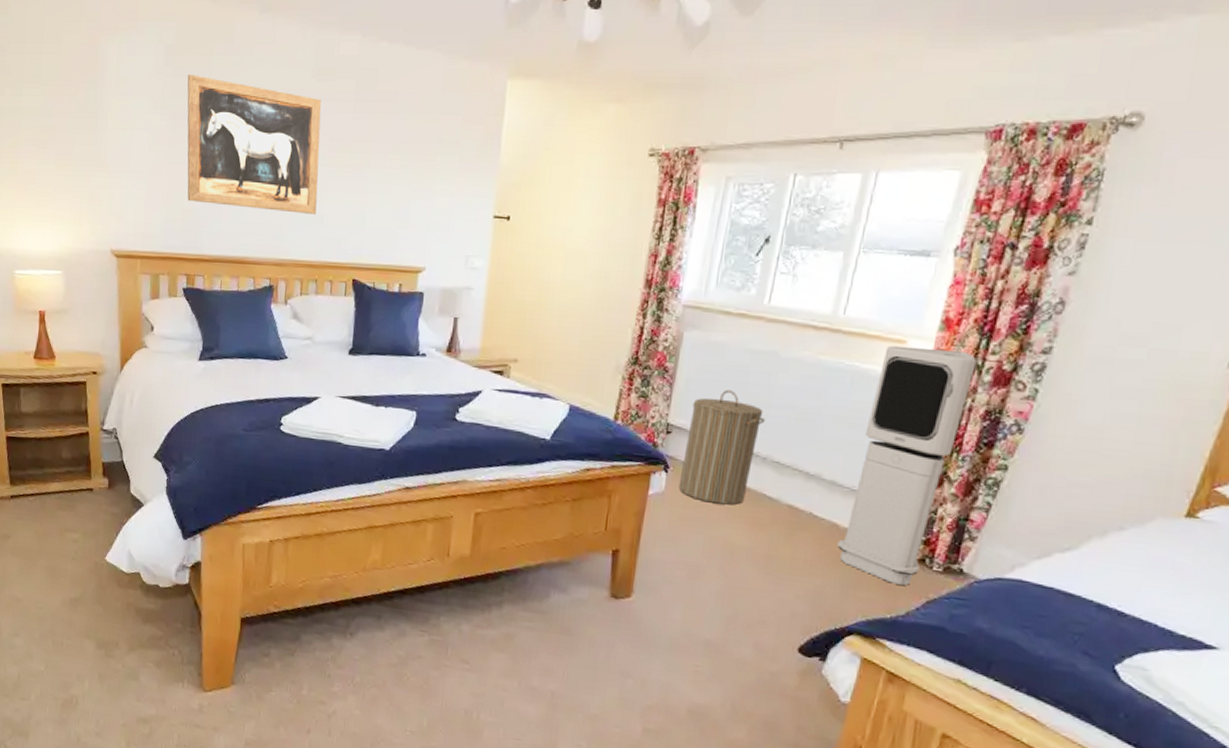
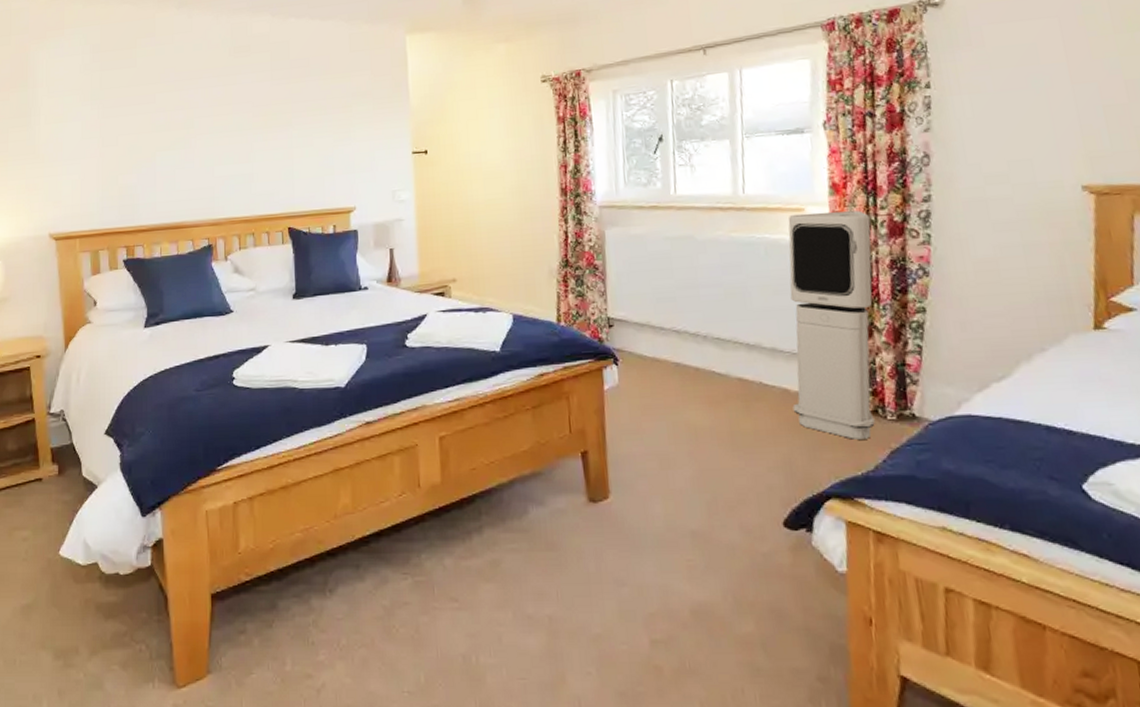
wall art: present [187,74,321,214] -> none [114,67,246,179]
laundry hamper: present [678,390,766,505] -> none [627,277,698,389]

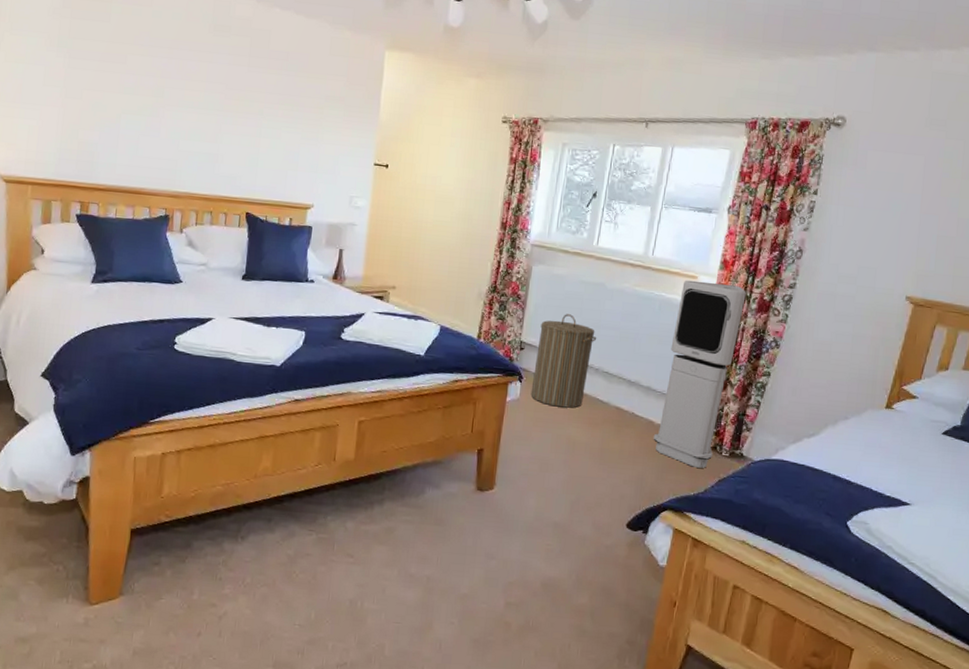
laundry hamper: none [627,277,698,389] -> present [531,314,597,408]

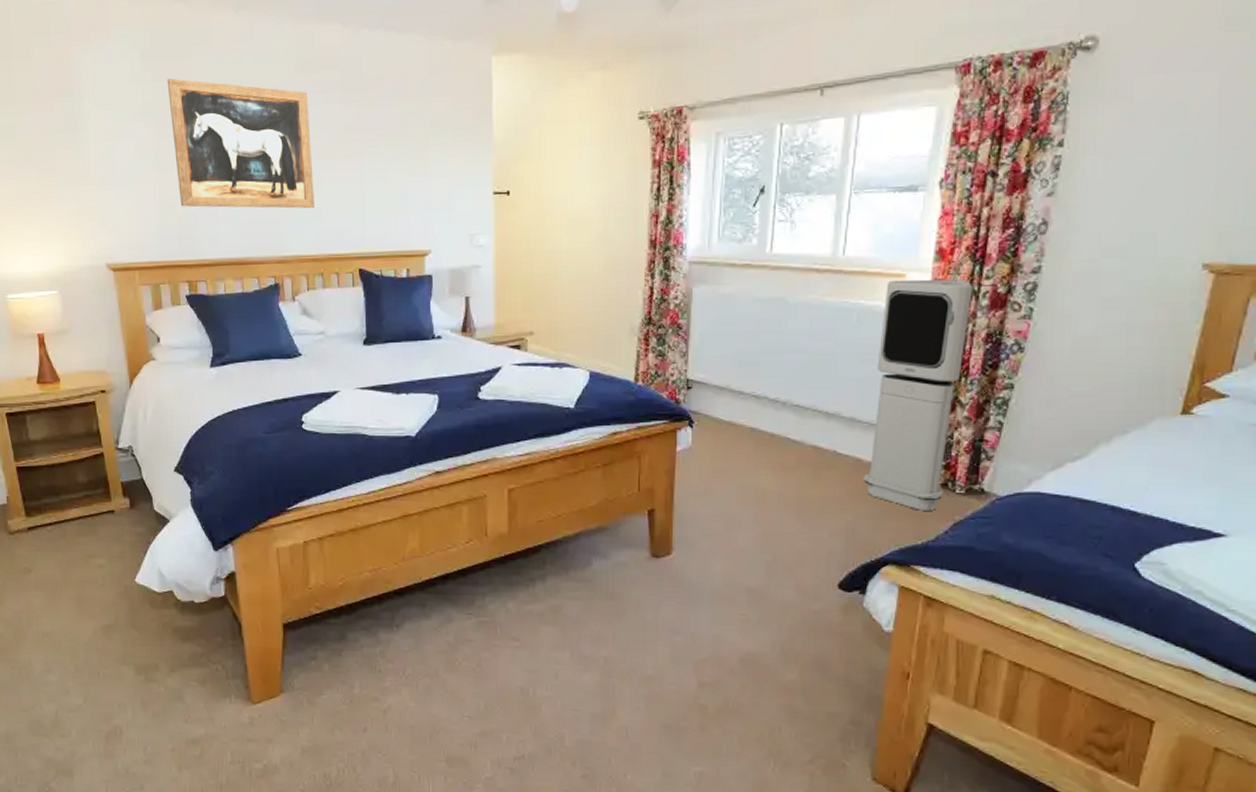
wall art: none [83,18,218,153] -> present [167,78,314,209]
laundry hamper: present [531,314,597,408] -> none [705,340,781,452]

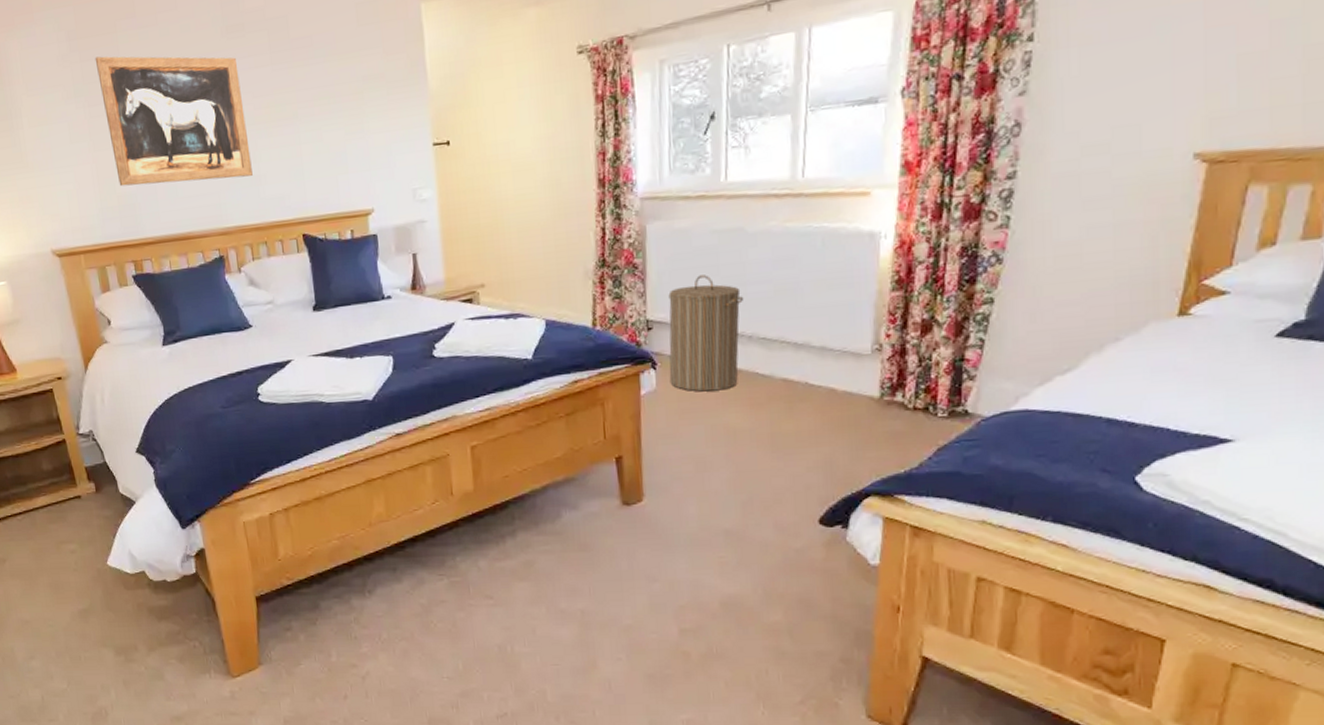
laundry hamper: none [705,340,781,452] -> present [668,275,744,392]
air purifier: present [863,279,973,511] -> none [838,192,944,438]

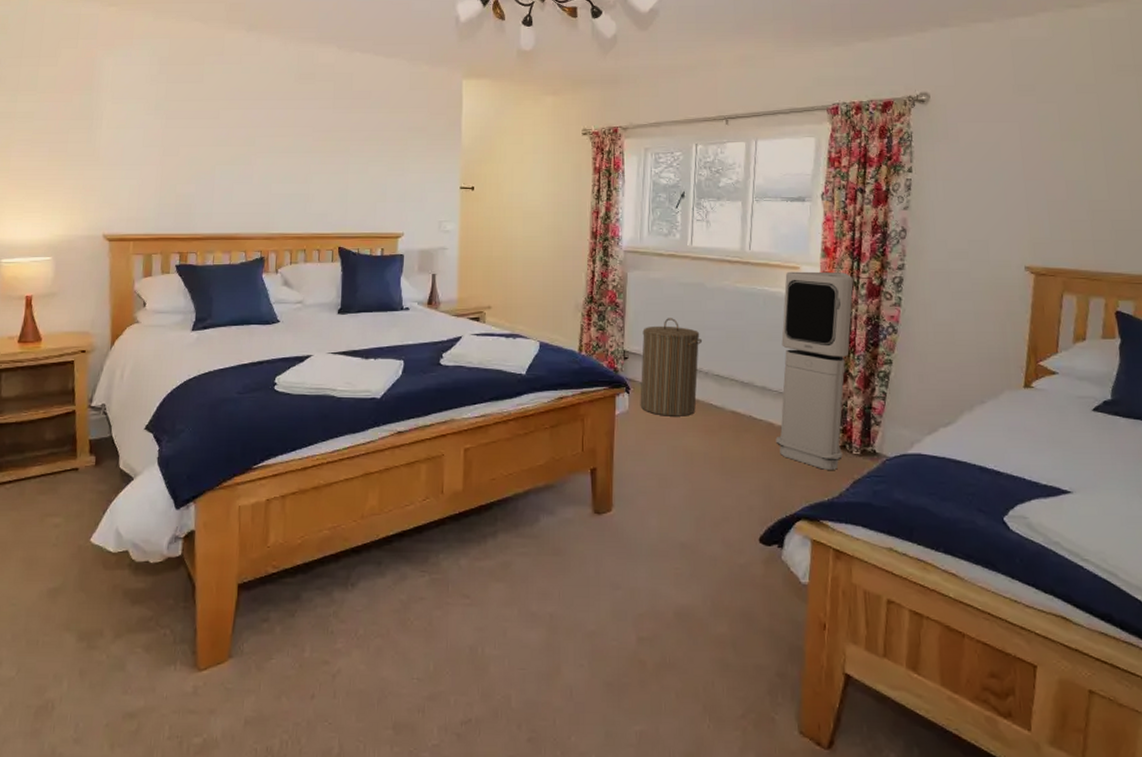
wall art: present [95,56,253,187] -> none [180,81,304,193]
air purifier: none [838,192,944,438] -> present [775,271,854,470]

